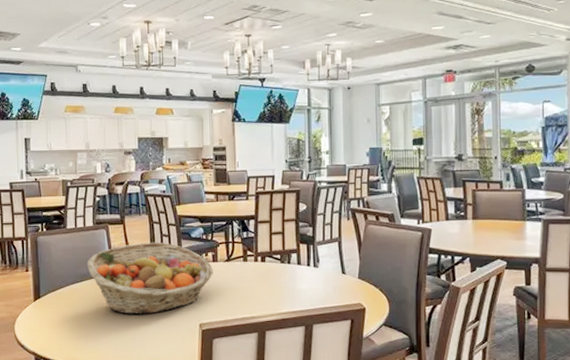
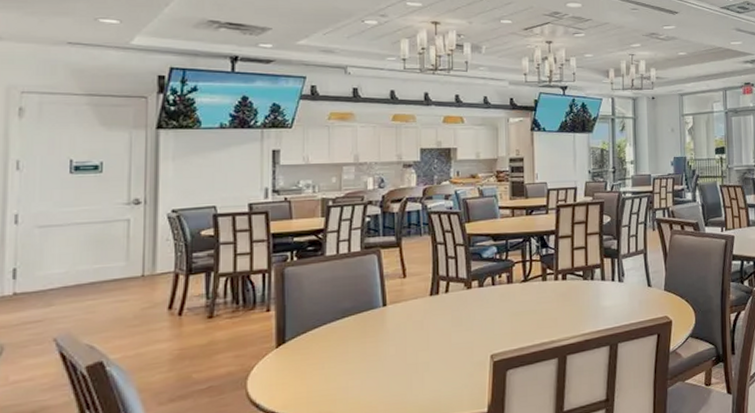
fruit basket: present [87,242,213,314] -> none [352,265,508,352]

